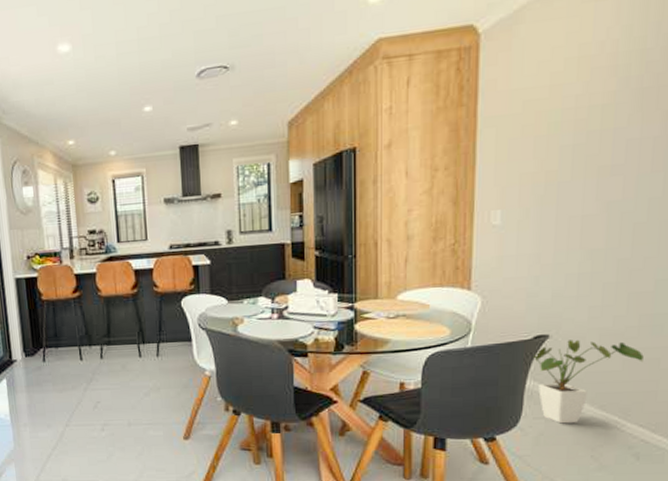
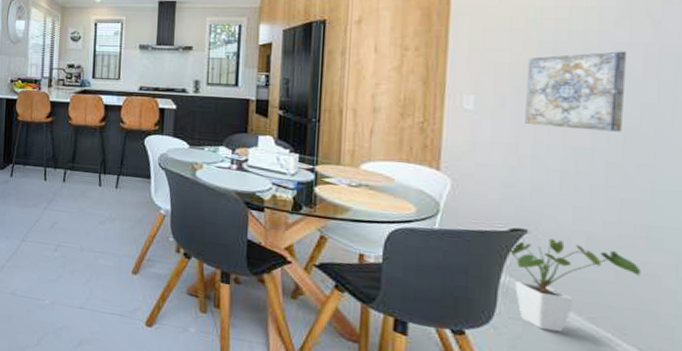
wall art: none [547,147,639,233] -> present [525,51,628,132]

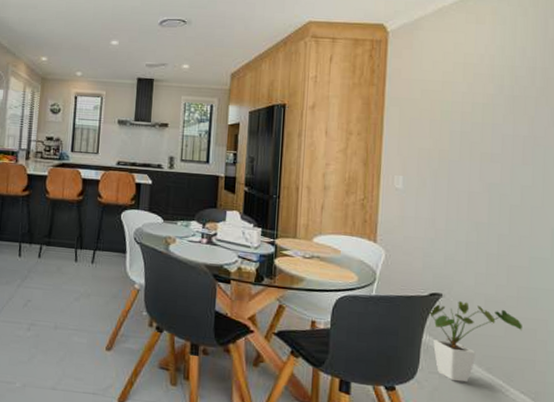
wall art: present [525,51,628,132] -> none [440,141,512,209]

